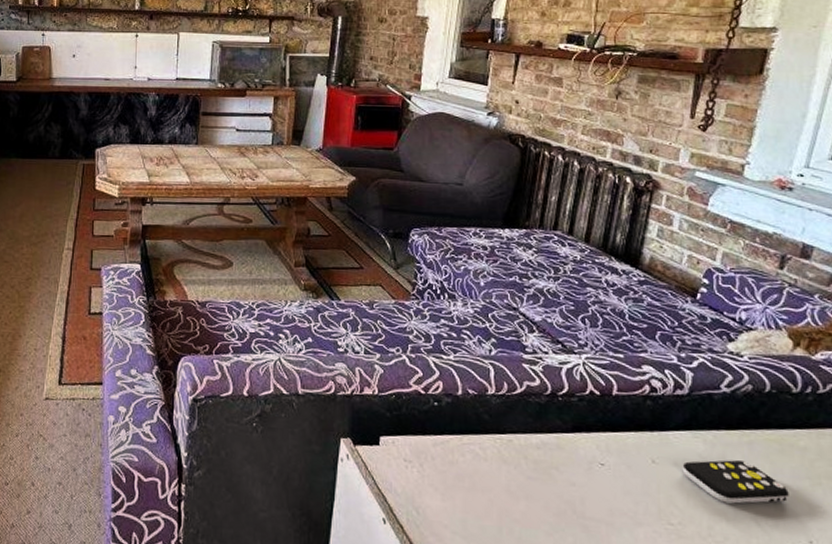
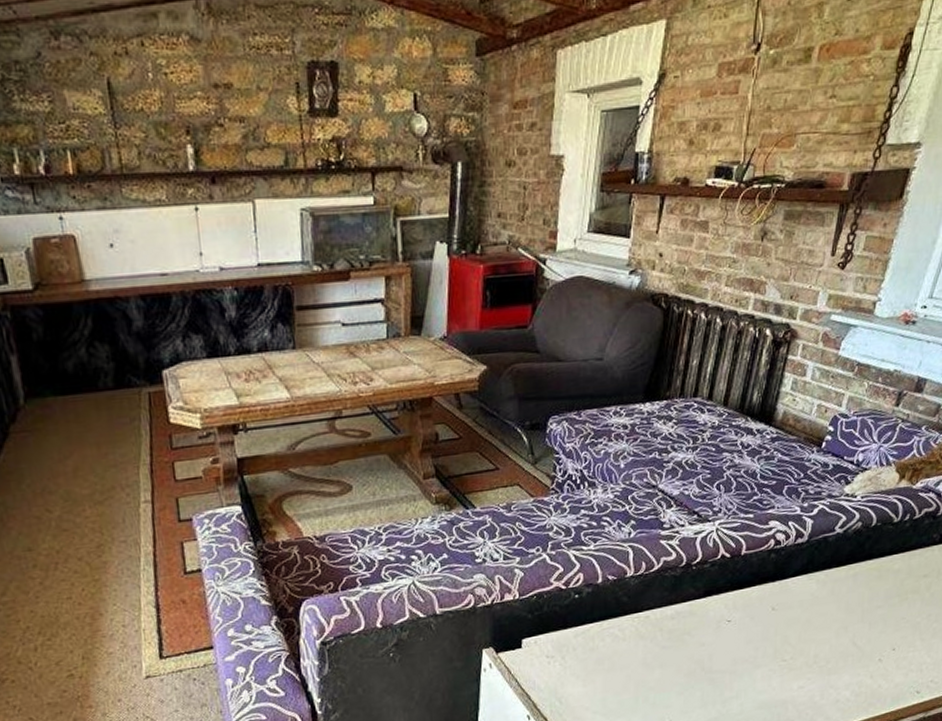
remote control: present [682,460,789,504] -> none [797,592,881,632]

